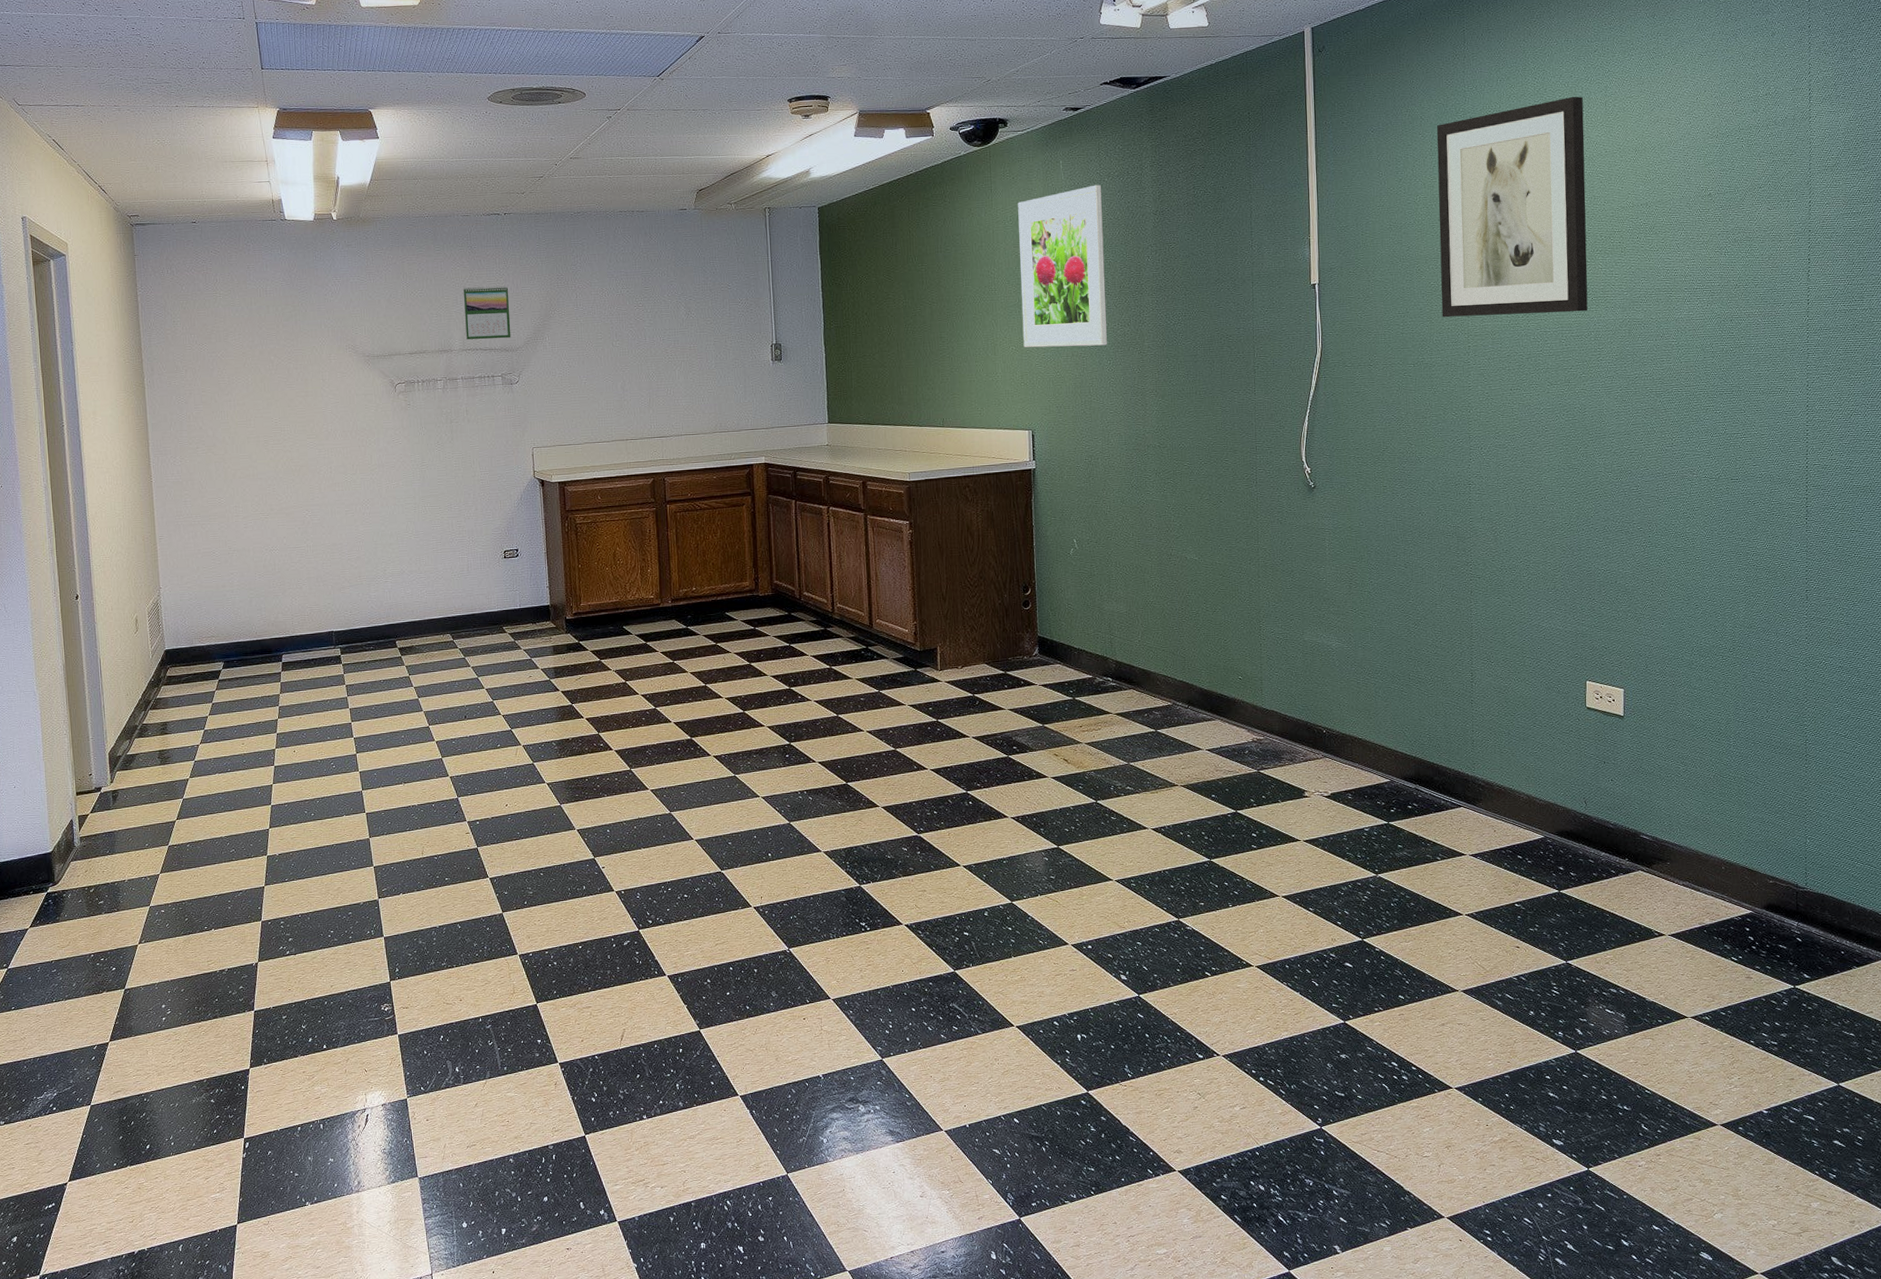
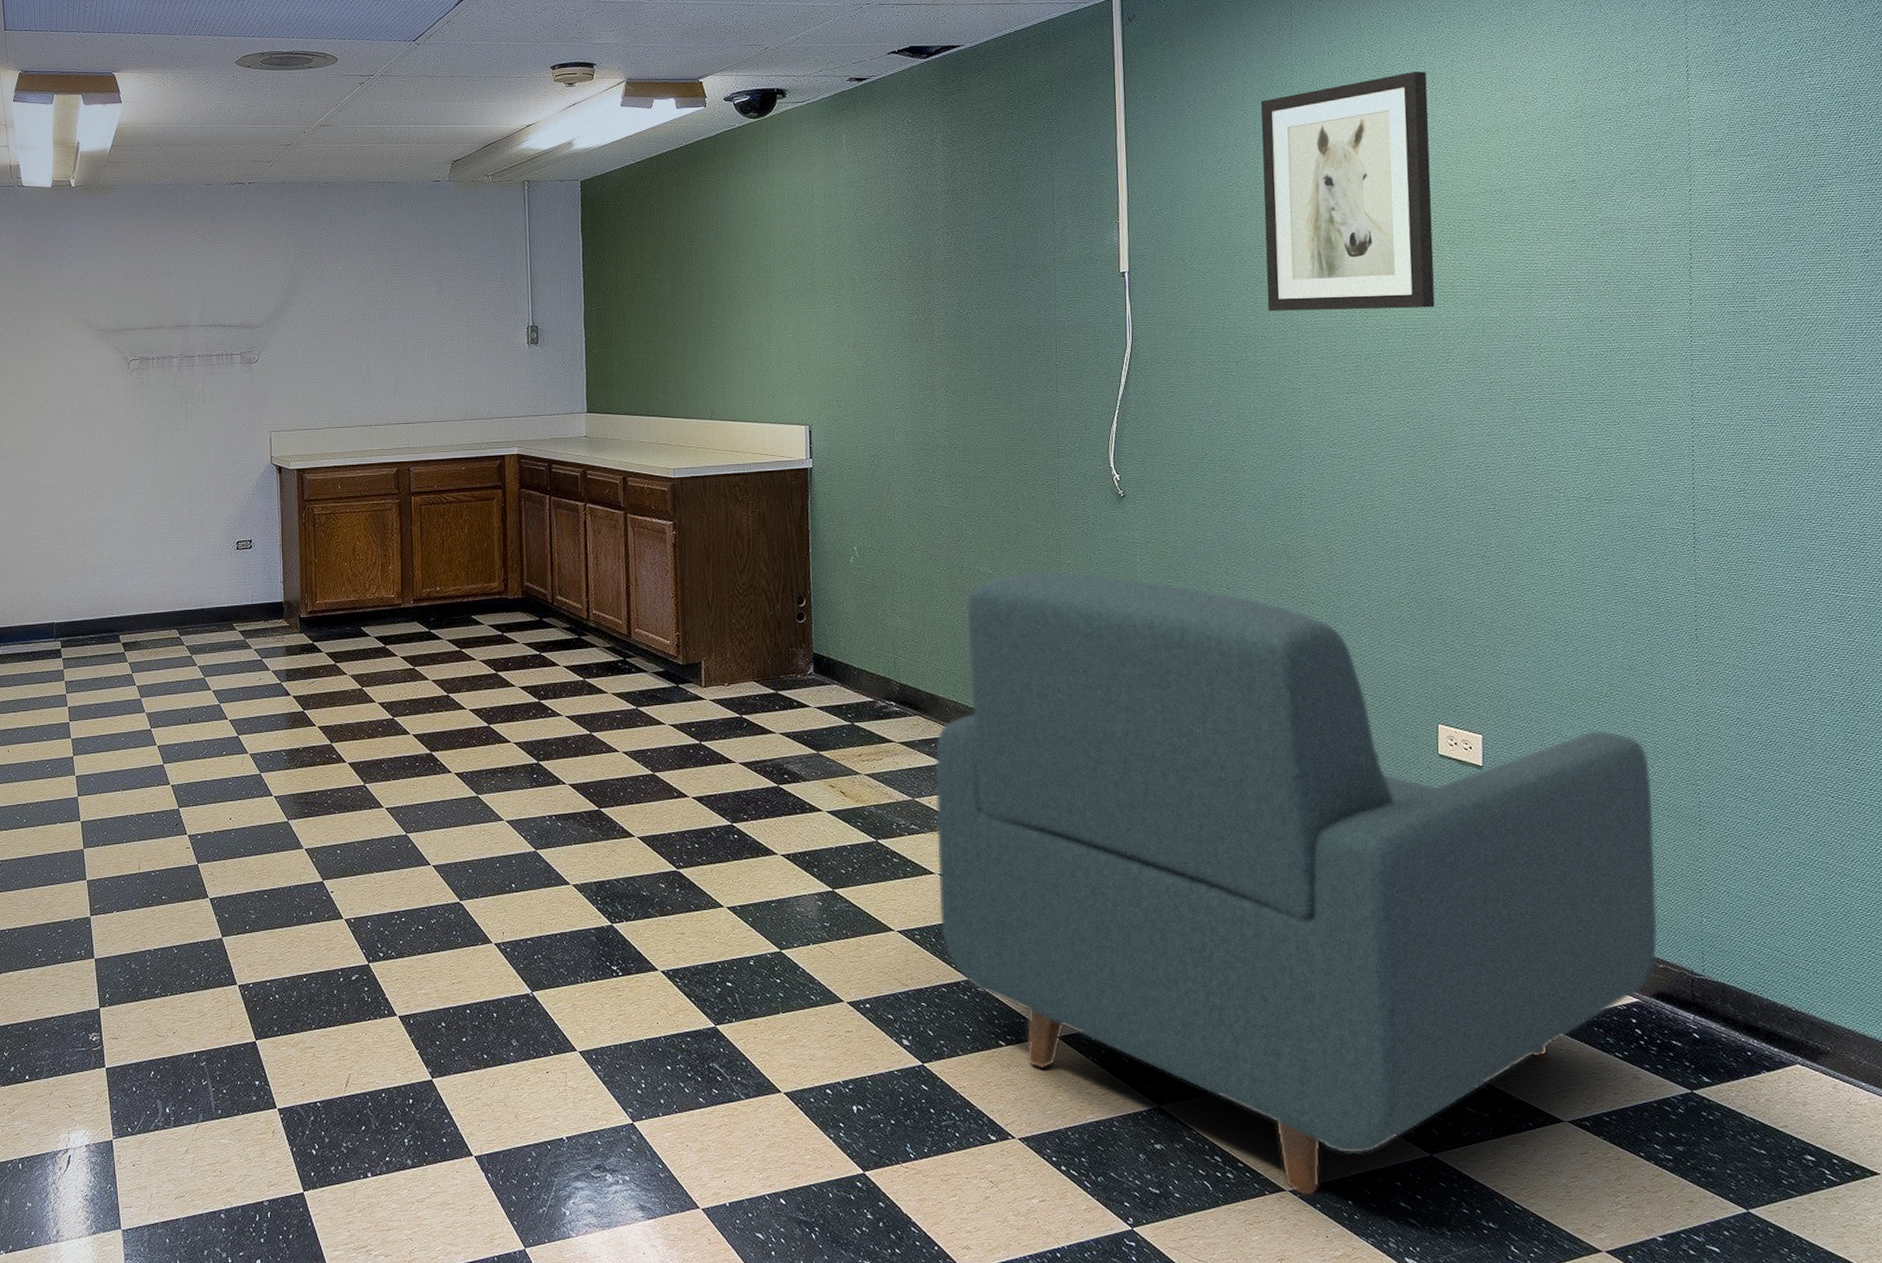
calendar: present [464,286,511,340] -> none [204,259,252,316]
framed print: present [1018,184,1107,348] -> none [796,160,893,336]
chair: none [1148,557,1769,1091] -> present [935,572,1658,1196]

